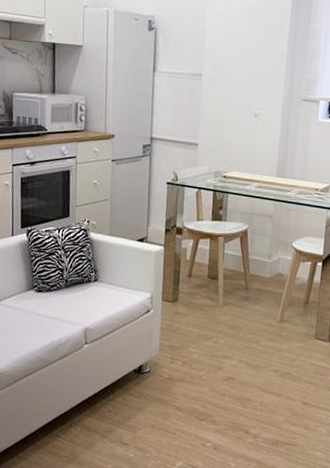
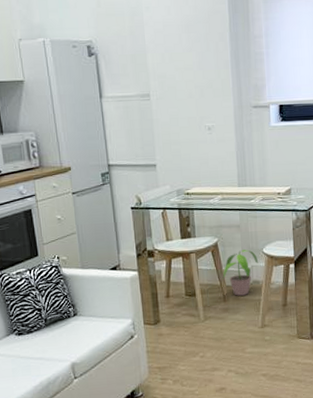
potted plant: none [247,239,286,287] -> present [222,249,259,296]

